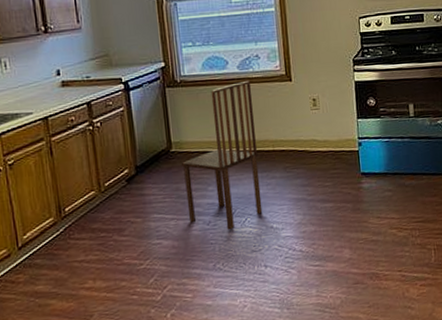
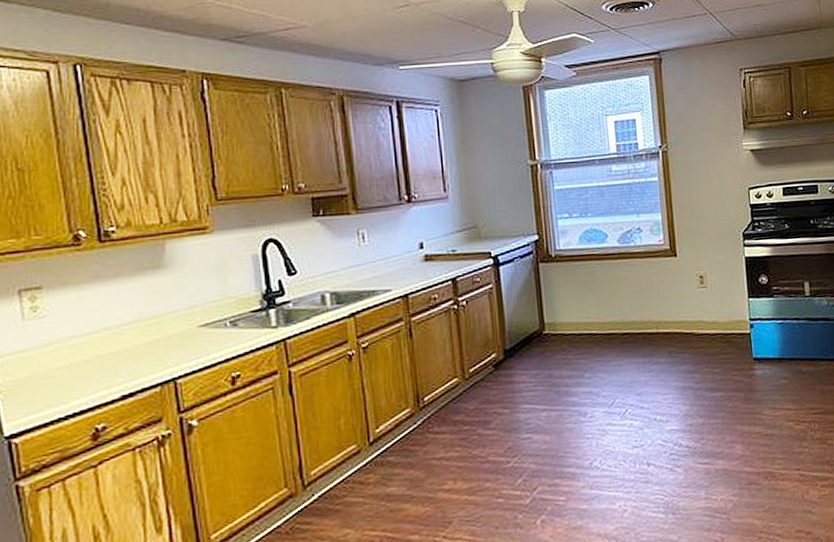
dining chair: present [181,80,263,230] -> none [554,255,645,423]

